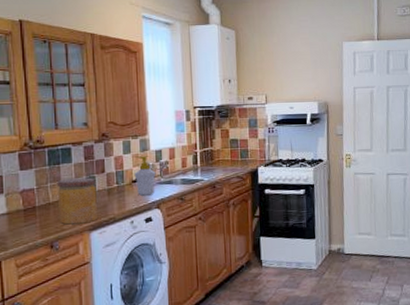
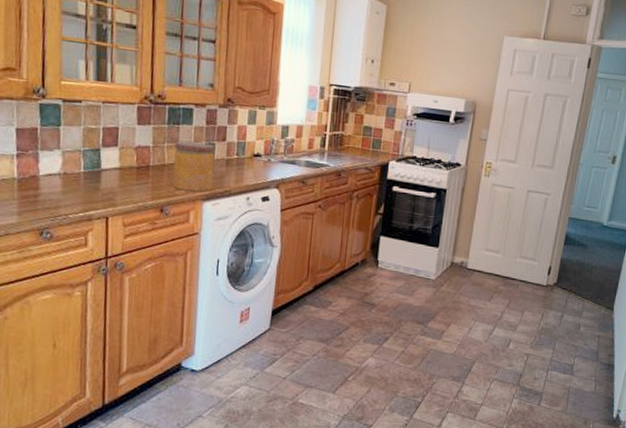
soap bottle: present [134,156,156,196] -> none [256,129,280,173]

